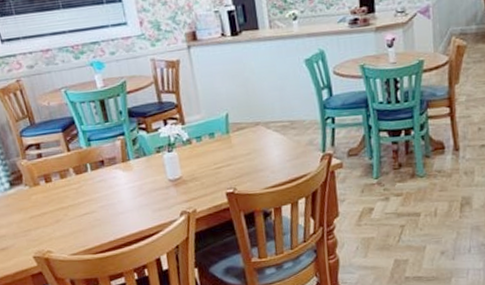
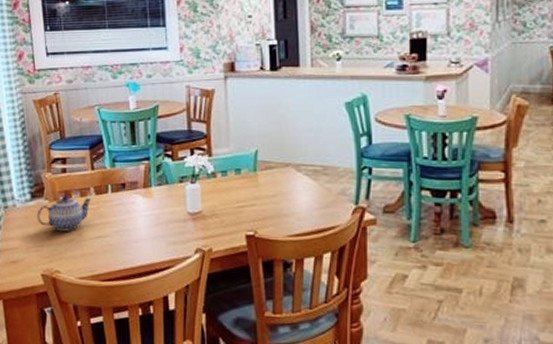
teapot: none [18,179,72,214] -> present [37,195,91,231]

